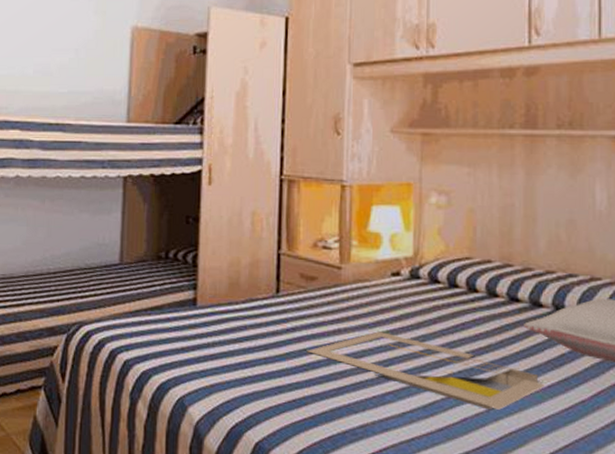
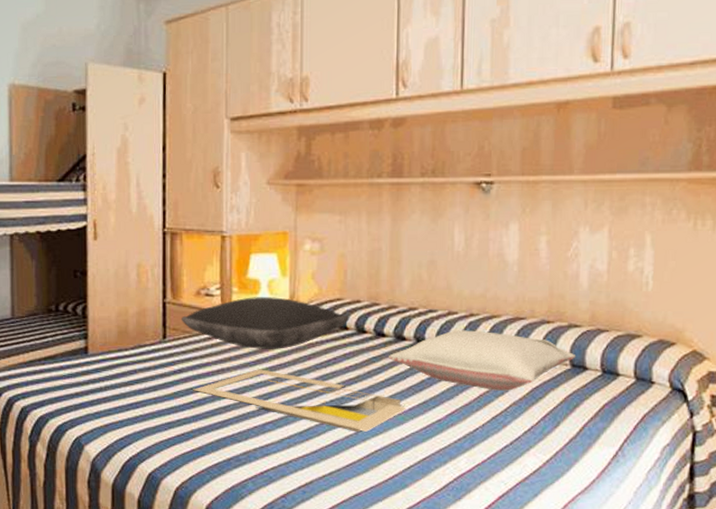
pillow: none [295,251,480,311] -> present [180,297,350,349]

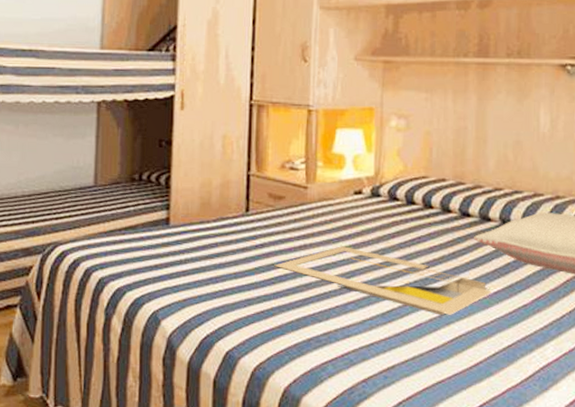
pillow: present [180,297,350,349] -> none [264,172,435,226]

